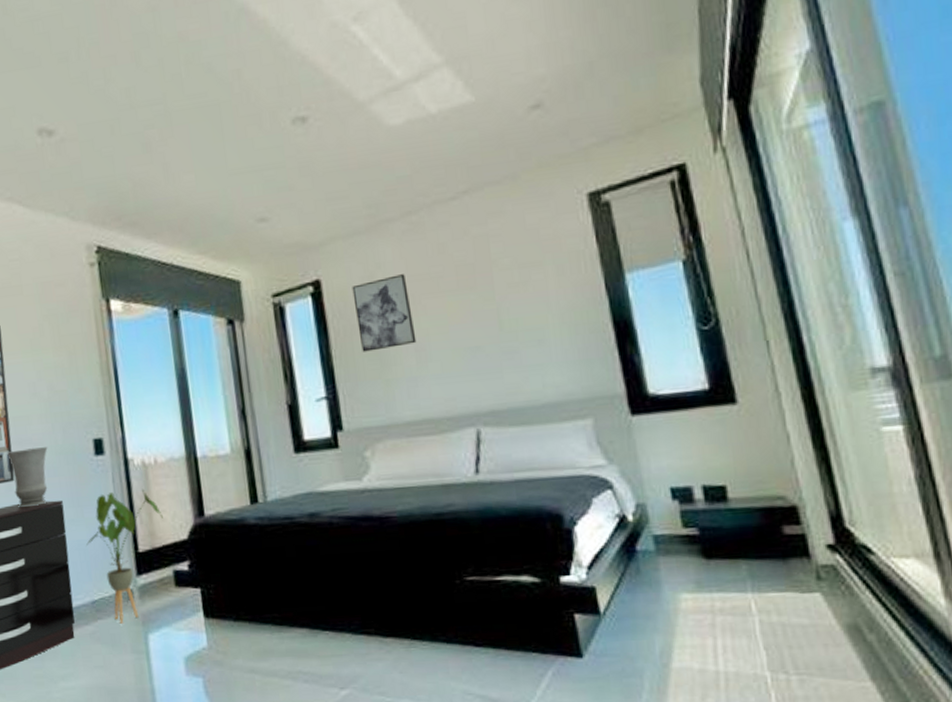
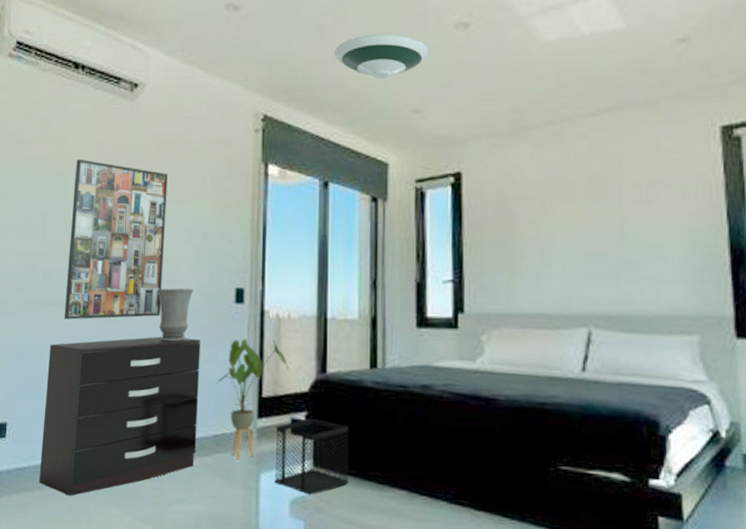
wastebasket: none [158,566,245,649] -> present [275,418,349,495]
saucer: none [165,139,269,190] -> present [335,34,430,78]
wall art: present [352,274,417,352] -> none [489,177,543,244]

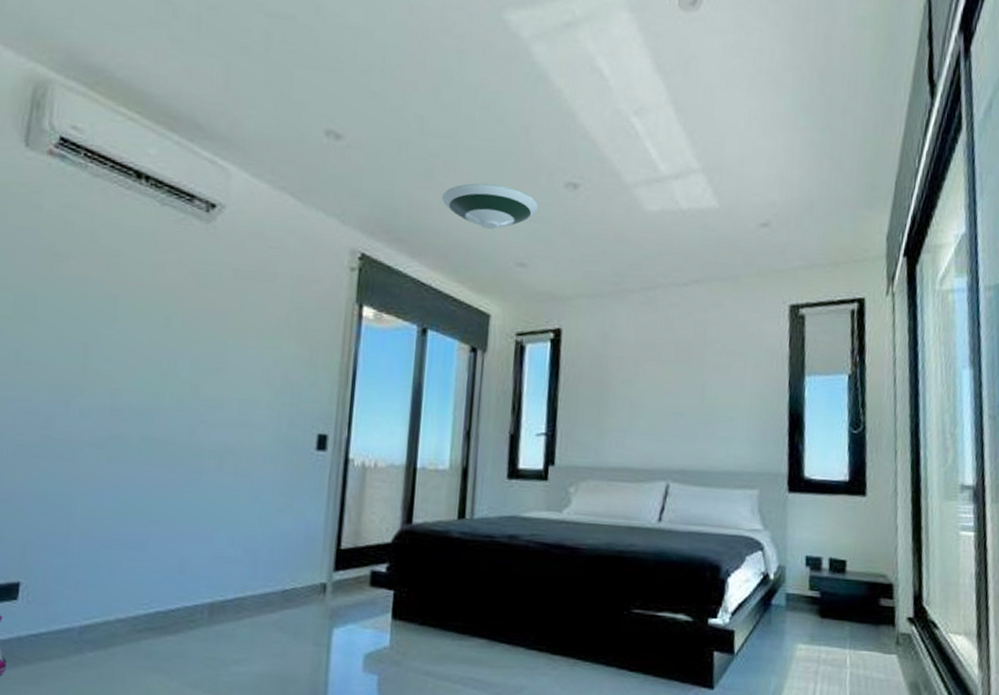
dresser: present [39,336,200,496] -> none [60,484,274,663]
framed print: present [64,158,168,320] -> none [105,281,246,464]
vase: present [157,288,194,342] -> none [225,431,269,490]
house plant: present [216,339,289,460] -> none [289,488,372,615]
wastebasket: present [275,418,349,495] -> none [349,570,432,648]

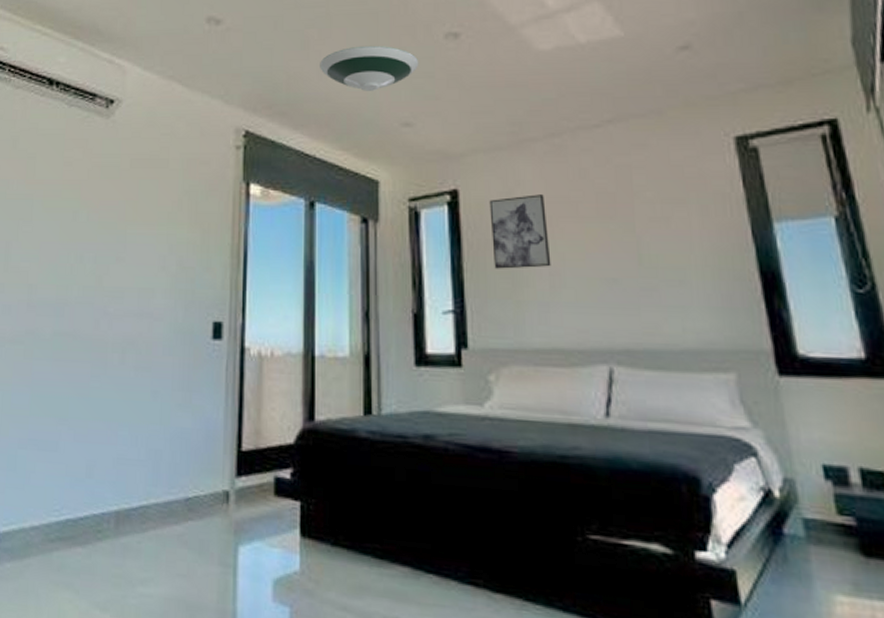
wall art: none [585,338,634,401] -> present [489,194,551,269]

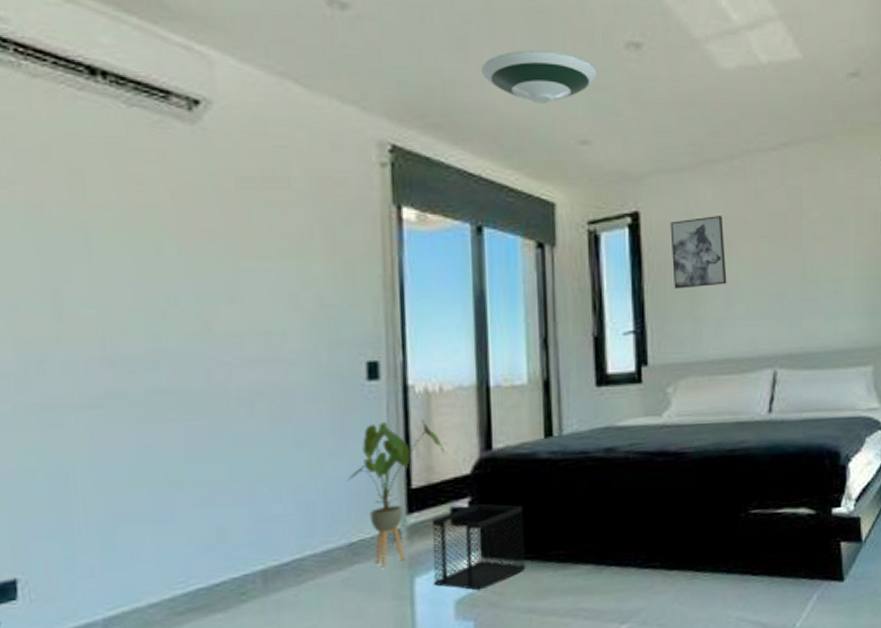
house plant: none [190,381,272,529] -> present [348,419,444,568]
wastebasket: none [255,476,342,573] -> present [431,503,526,591]

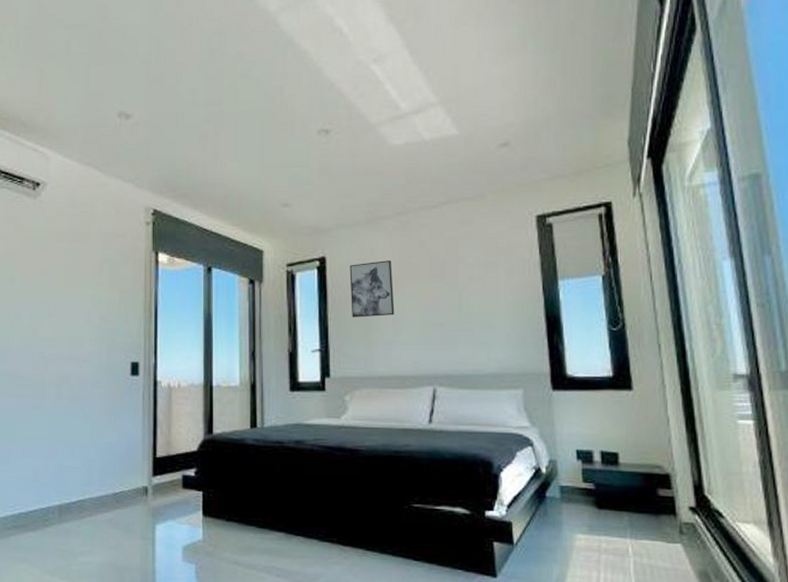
house plant: present [348,419,444,568] -> none [115,406,179,514]
wastebasket: present [431,503,526,591] -> none [169,474,234,541]
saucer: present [482,50,598,103] -> none [215,139,297,177]

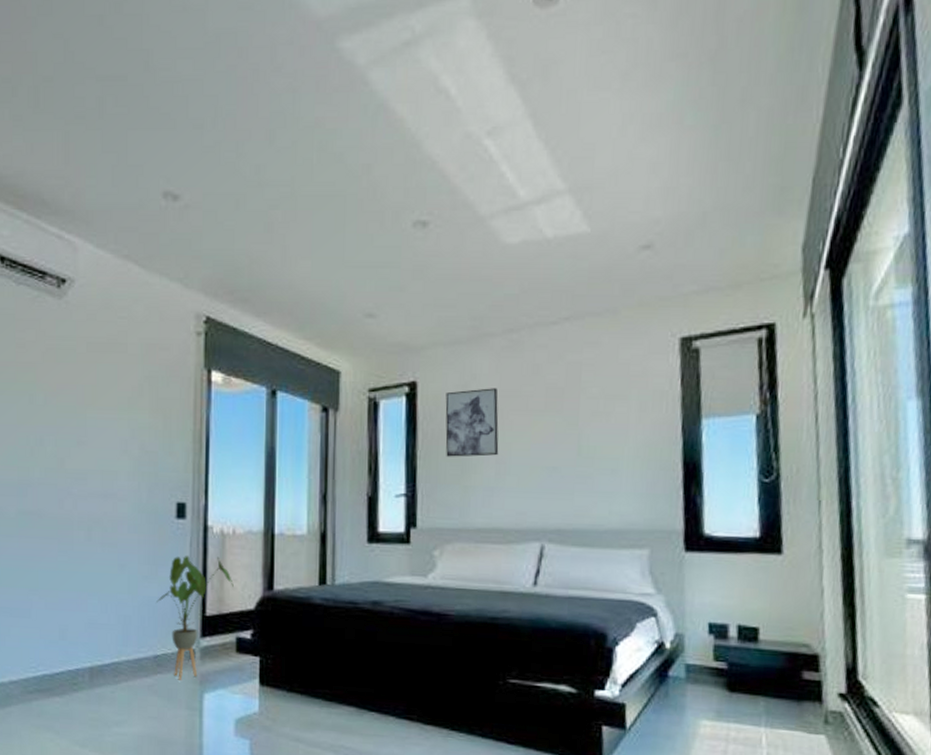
house plant: none [115,406,179,514] -> present [157,556,234,680]

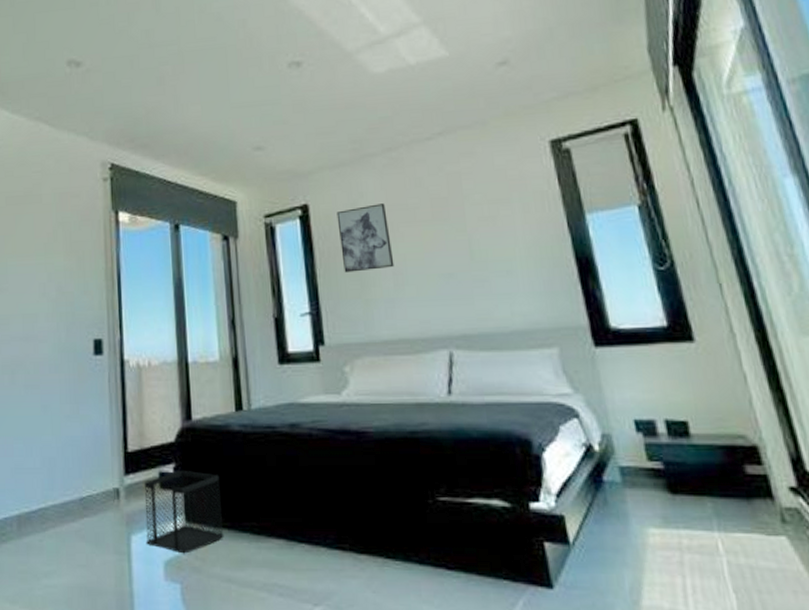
house plant: present [157,556,234,680] -> none [79,390,153,523]
wastebasket: none [219,636,297,714] -> present [144,470,224,554]

